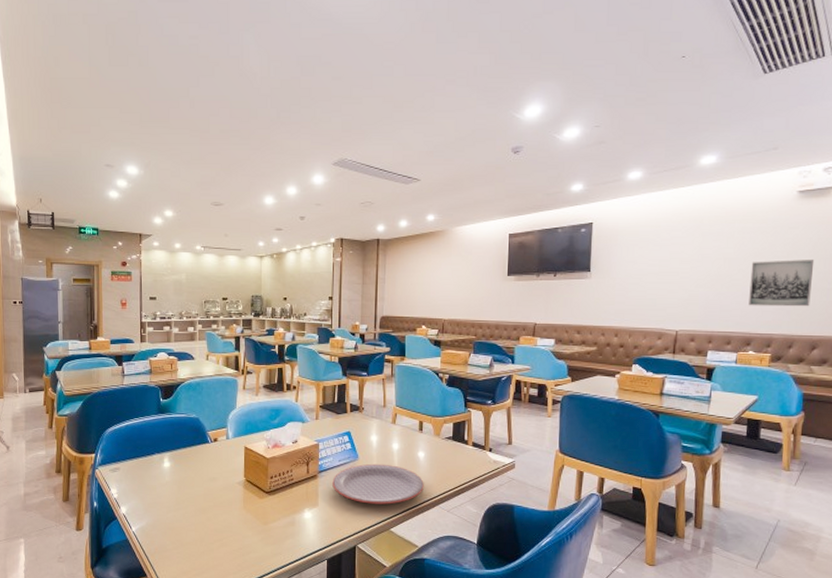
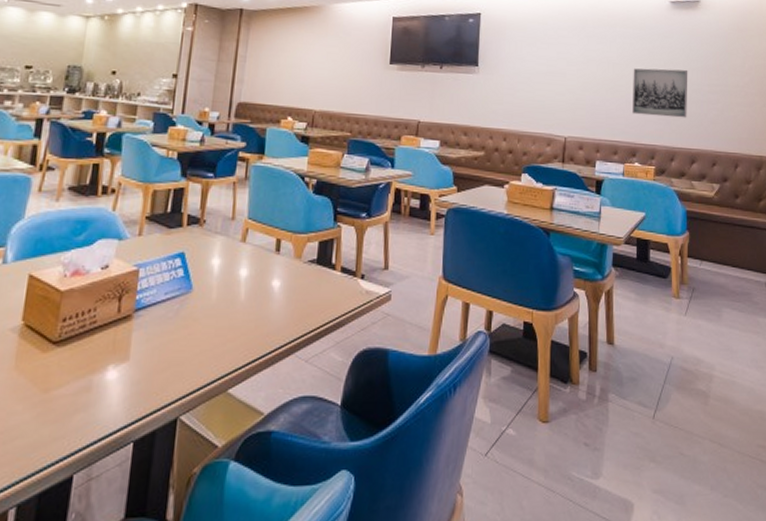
plate: present [332,463,424,504] -> none [152,297,277,355]

